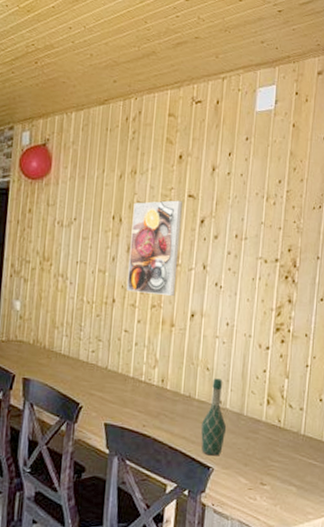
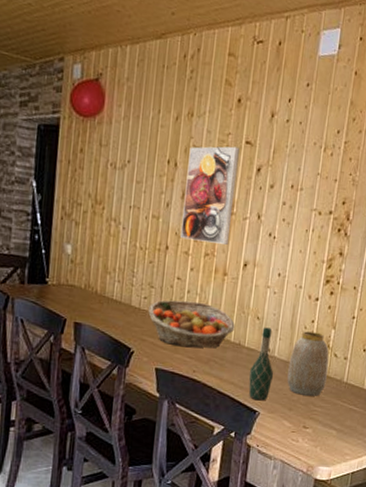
fruit basket: none [96,353,184,402] -> present [148,300,235,348]
vase: none [241,381,284,450] -> present [287,331,329,396]

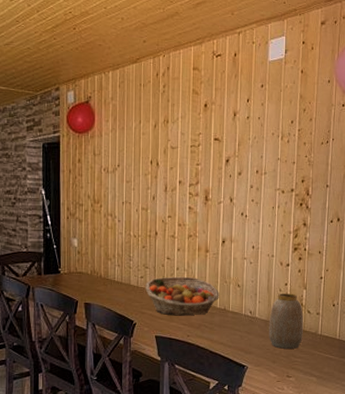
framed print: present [180,146,240,245] -> none [167,144,209,226]
wine bottle: present [248,327,274,401] -> none [235,293,257,357]

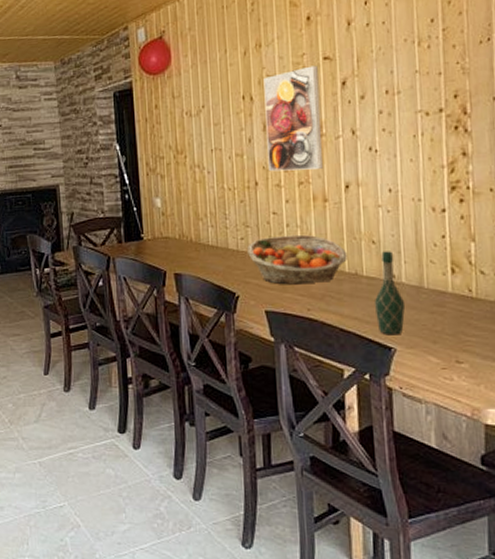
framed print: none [167,144,209,226] -> present [263,65,323,172]
wine bottle: none [235,293,257,357] -> present [374,251,406,335]
vase: present [269,293,303,349] -> none [422,248,476,324]

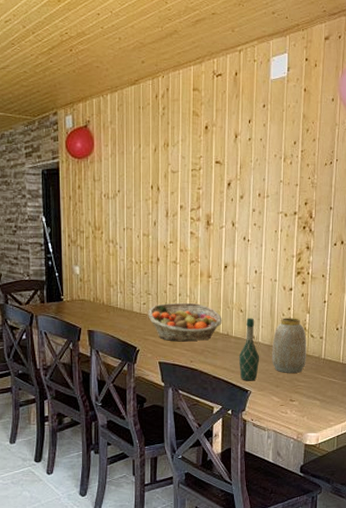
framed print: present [263,65,323,172] -> none [168,167,211,251]
vase: none [422,248,476,324] -> present [272,318,307,373]

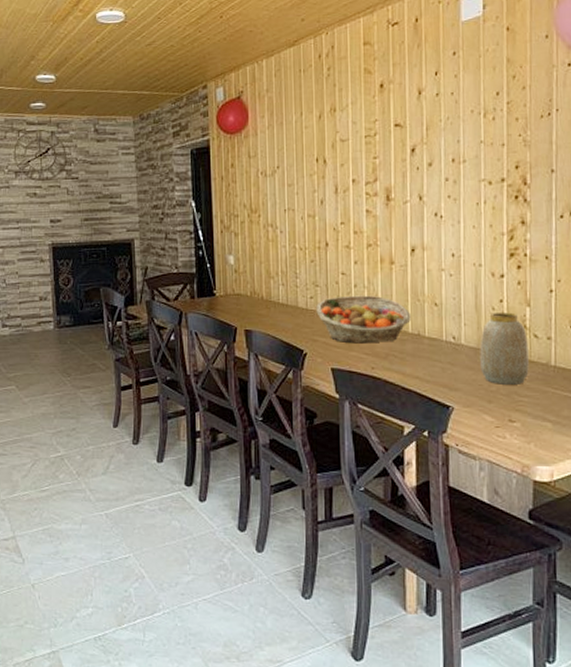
wine bottle: present [238,318,260,381] -> none [434,313,464,394]

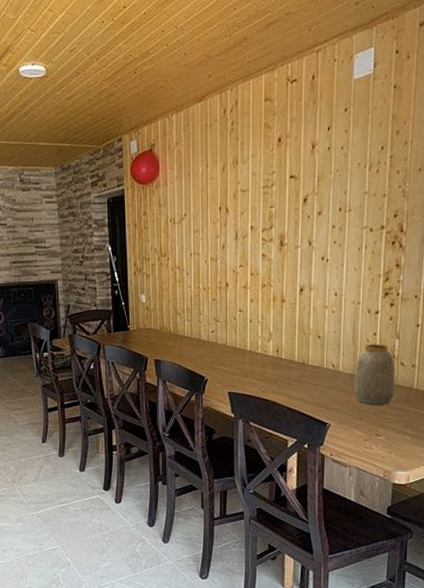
fruit basket: present [316,295,411,344] -> none [216,329,297,371]

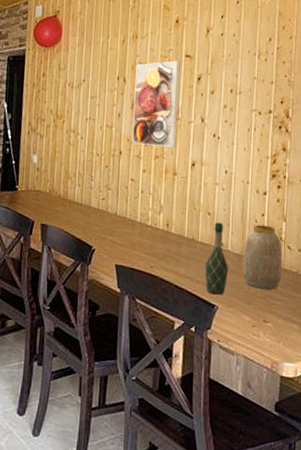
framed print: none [238,183,284,275] -> present [132,60,180,147]
wine bottle: none [316,345,341,413] -> present [204,222,229,295]

